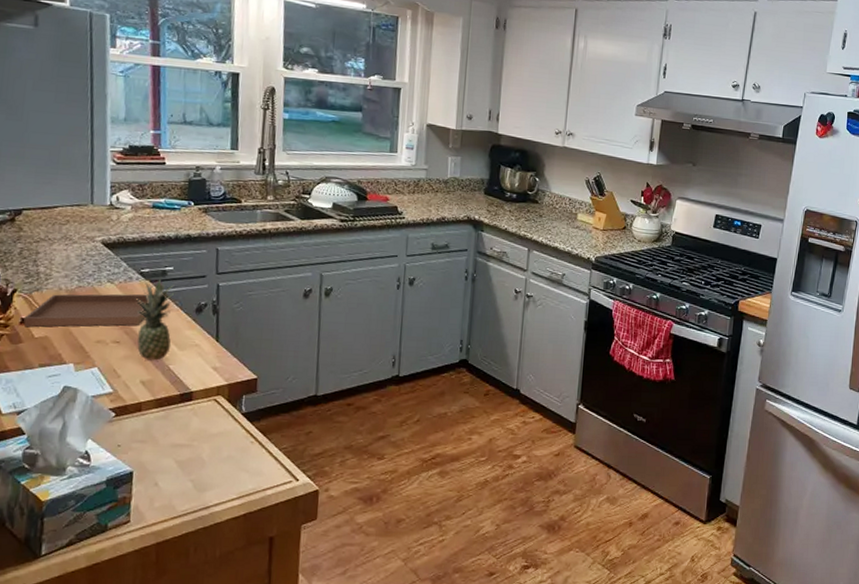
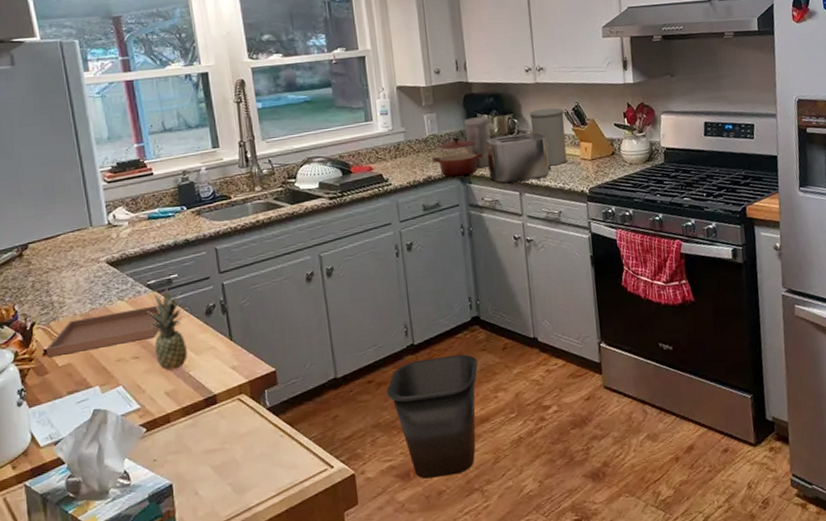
waste bin: none [364,391,458,506] -> present [387,354,478,479]
saucepan: none [448,184,500,223] -> present [431,137,484,177]
canister: none [485,168,511,219] -> present [463,116,491,169]
toaster: none [502,191,564,240] -> present [486,132,552,185]
canister: none [550,172,585,230] -> present [529,108,567,166]

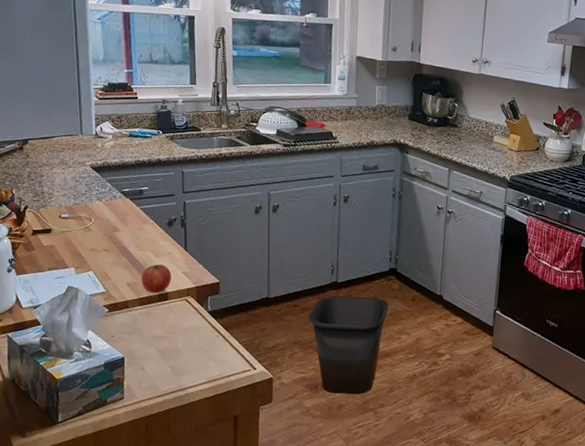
tray: present [46,305,161,358] -> none [34,210,130,238]
fruit: present [148,288,188,371] -> none [120,197,150,266]
fruit: none [181,362,219,399] -> present [140,264,172,293]
saucepan: present [431,137,484,177] -> none [377,110,423,146]
canister: present [463,116,491,169] -> none [409,95,433,142]
toaster: present [486,132,552,185] -> none [425,116,481,160]
canister: present [529,108,567,166] -> none [468,98,500,151]

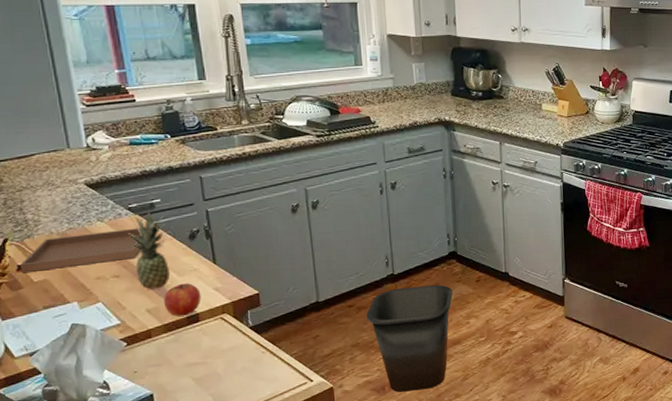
tray: none [34,210,130,238] -> present [20,228,142,274]
fruit: none [120,197,150,266] -> present [129,212,171,290]

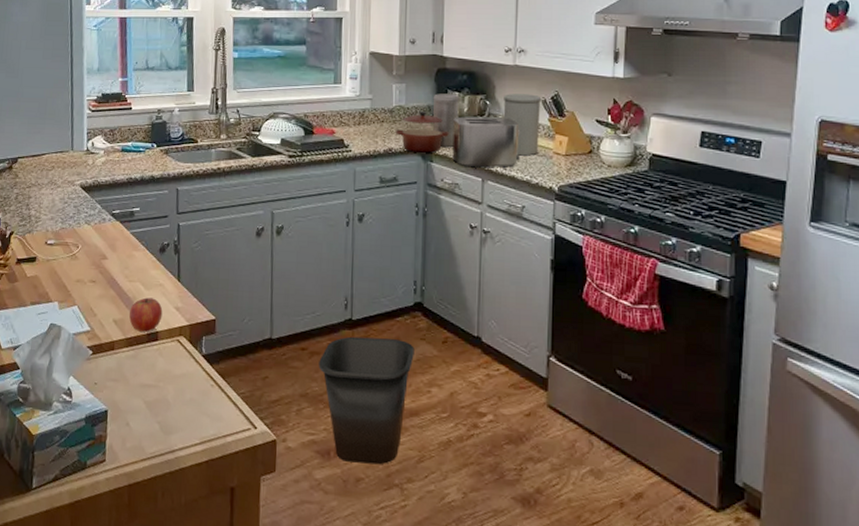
tray: present [20,228,142,274] -> none [18,234,120,267]
fruit: present [129,212,171,290] -> none [109,220,142,300]
saucepan: none [418,87,468,124] -> present [395,111,449,153]
canister: none [450,70,475,118] -> present [433,93,459,148]
toaster: none [471,87,531,134] -> present [452,116,520,169]
canister: none [513,67,545,120] -> present [503,94,541,156]

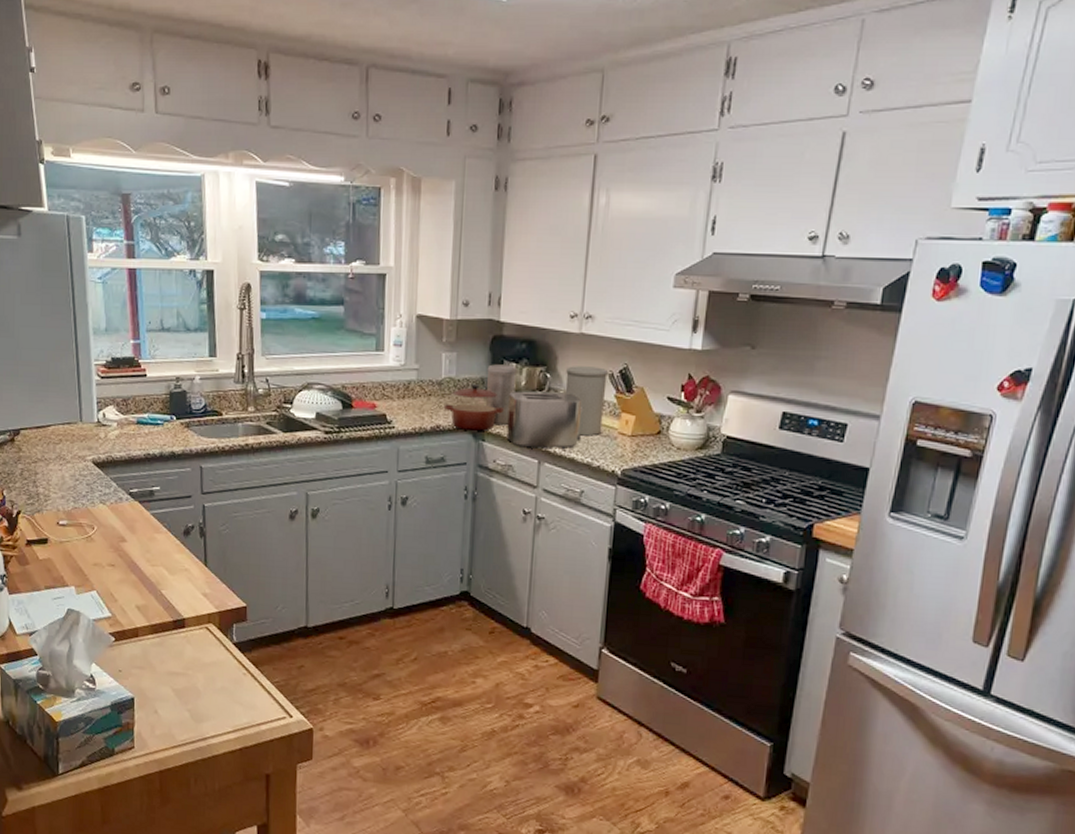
fruit: present [128,297,163,332] -> none [152,583,189,619]
waste bin: present [318,336,414,465] -> none [357,625,459,754]

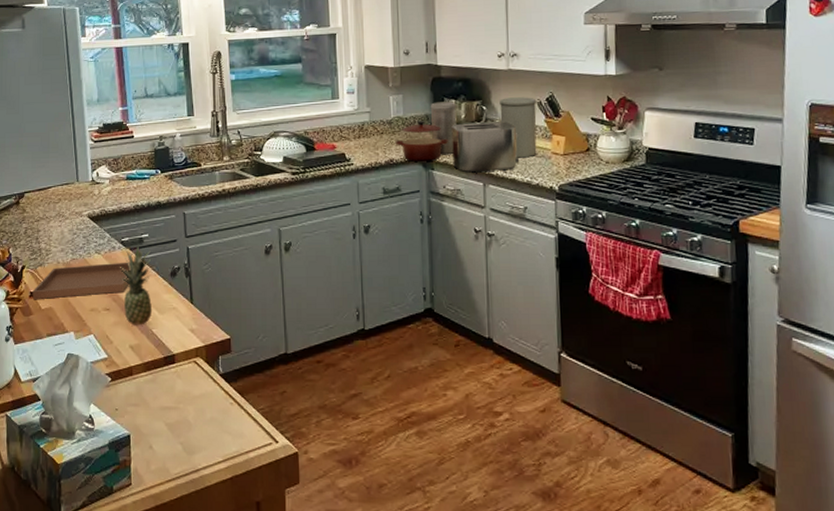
tray: none [29,515,139,549] -> present [32,262,131,300]
fruit: none [127,499,163,585] -> present [120,246,153,325]

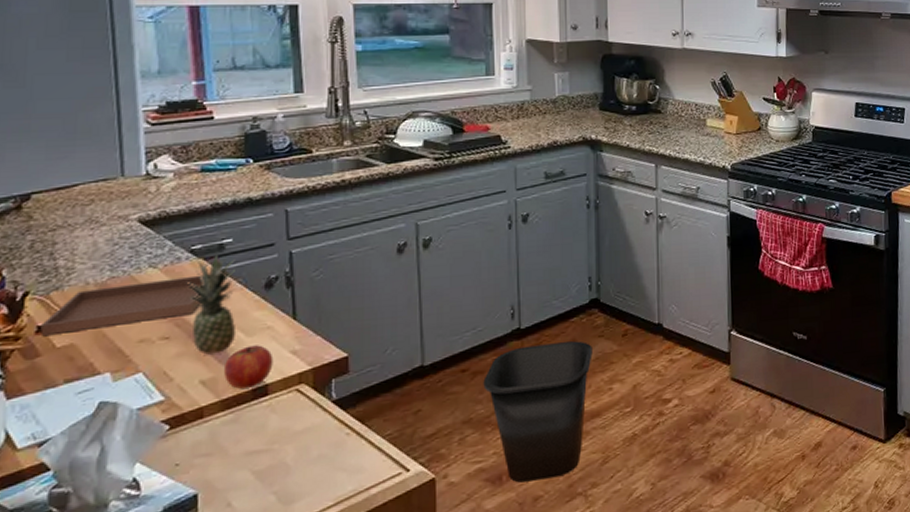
fruit: none [144,322,178,355] -> present [223,345,274,389]
waste bin: none [335,346,428,470] -> present [483,341,593,483]
saucepan: present [395,121,448,162] -> none [559,100,619,143]
canister: present [430,101,457,155] -> none [599,80,628,136]
toaster: present [451,120,520,174] -> none [622,100,693,156]
canister: present [499,97,537,158] -> none [673,76,710,138]

